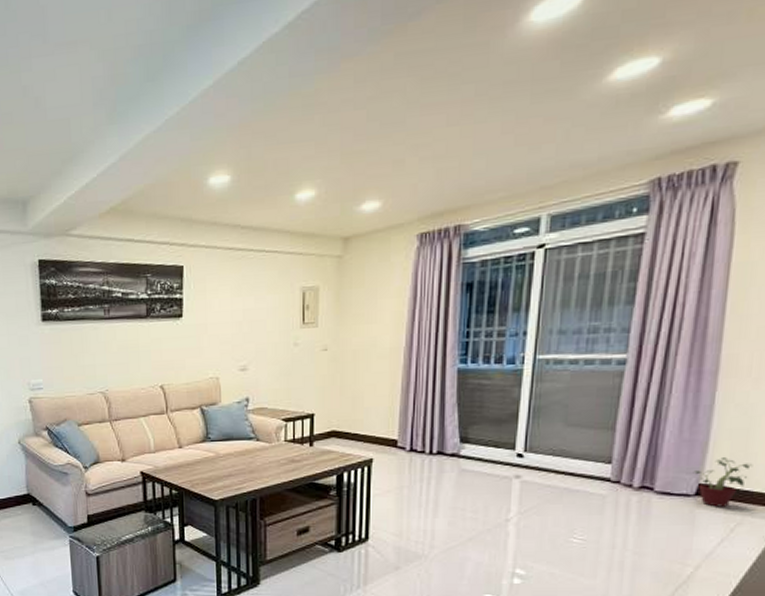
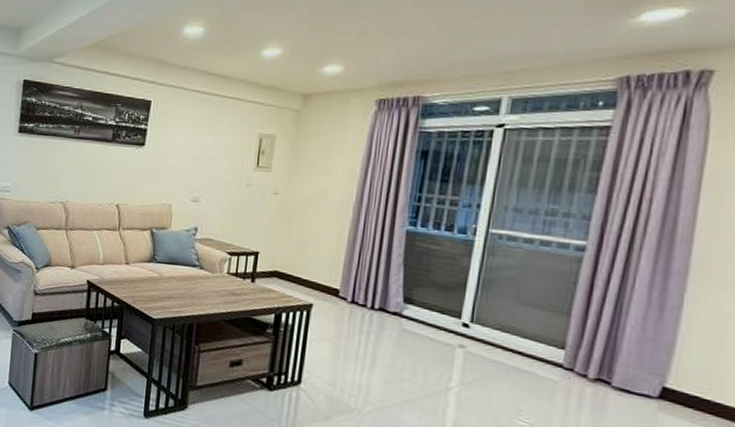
potted plant: present [693,457,753,507] -> none [656,363,727,417]

